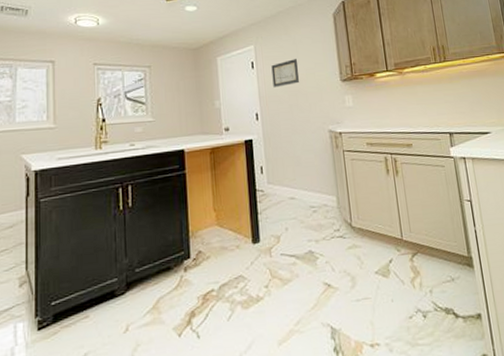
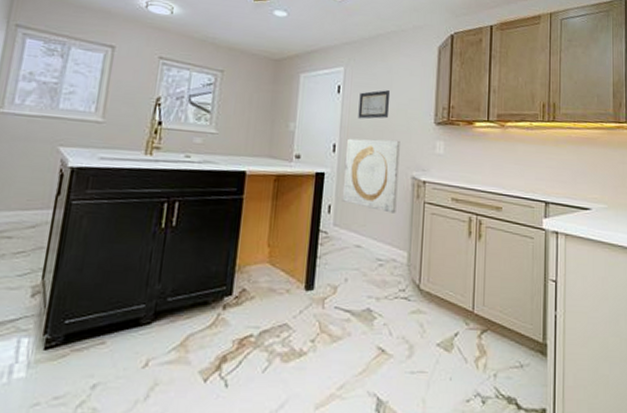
wall art: none [266,100,320,165] -> present [341,138,400,214]

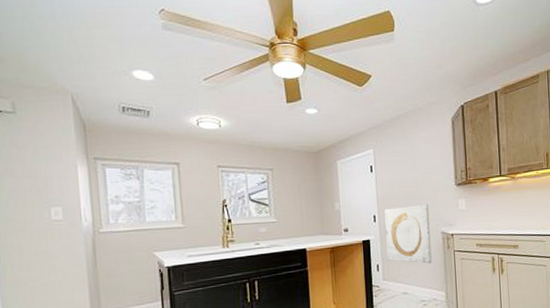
wall art: present [358,90,391,119] -> none [389,163,416,191]

